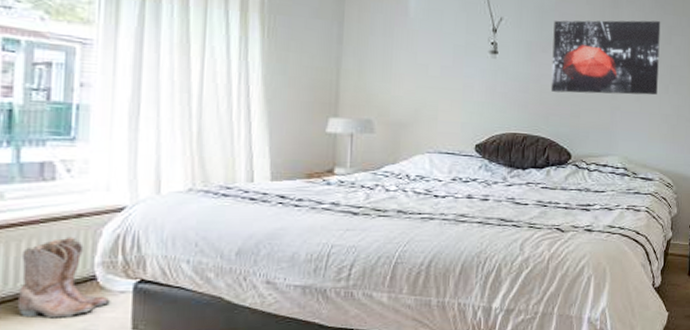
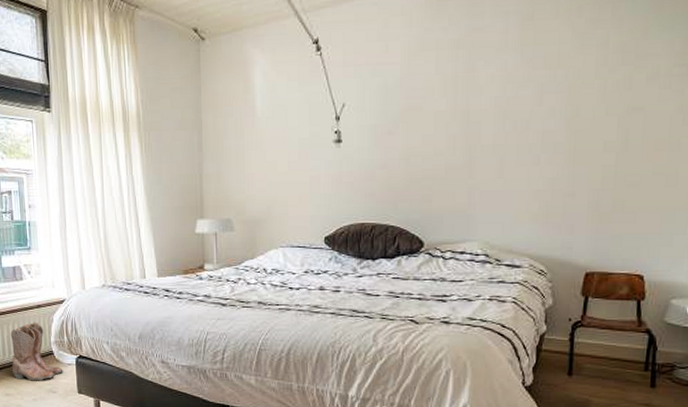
wall art: present [551,20,661,95] -> none [398,80,529,176]

